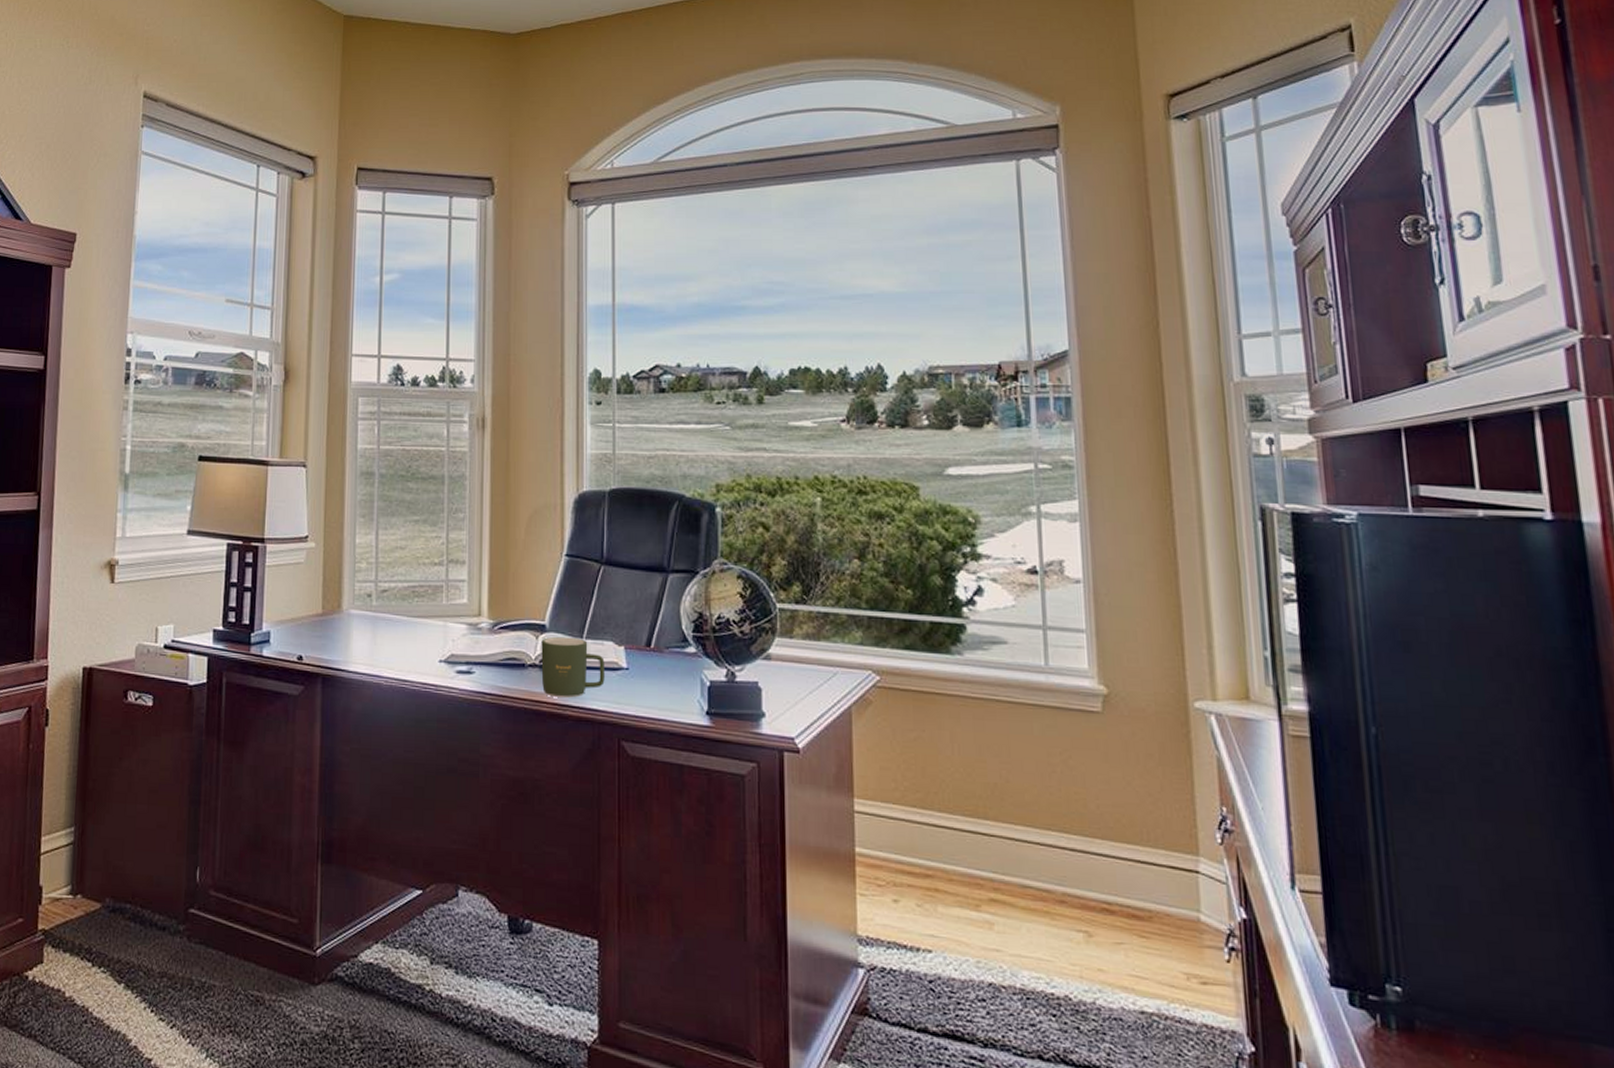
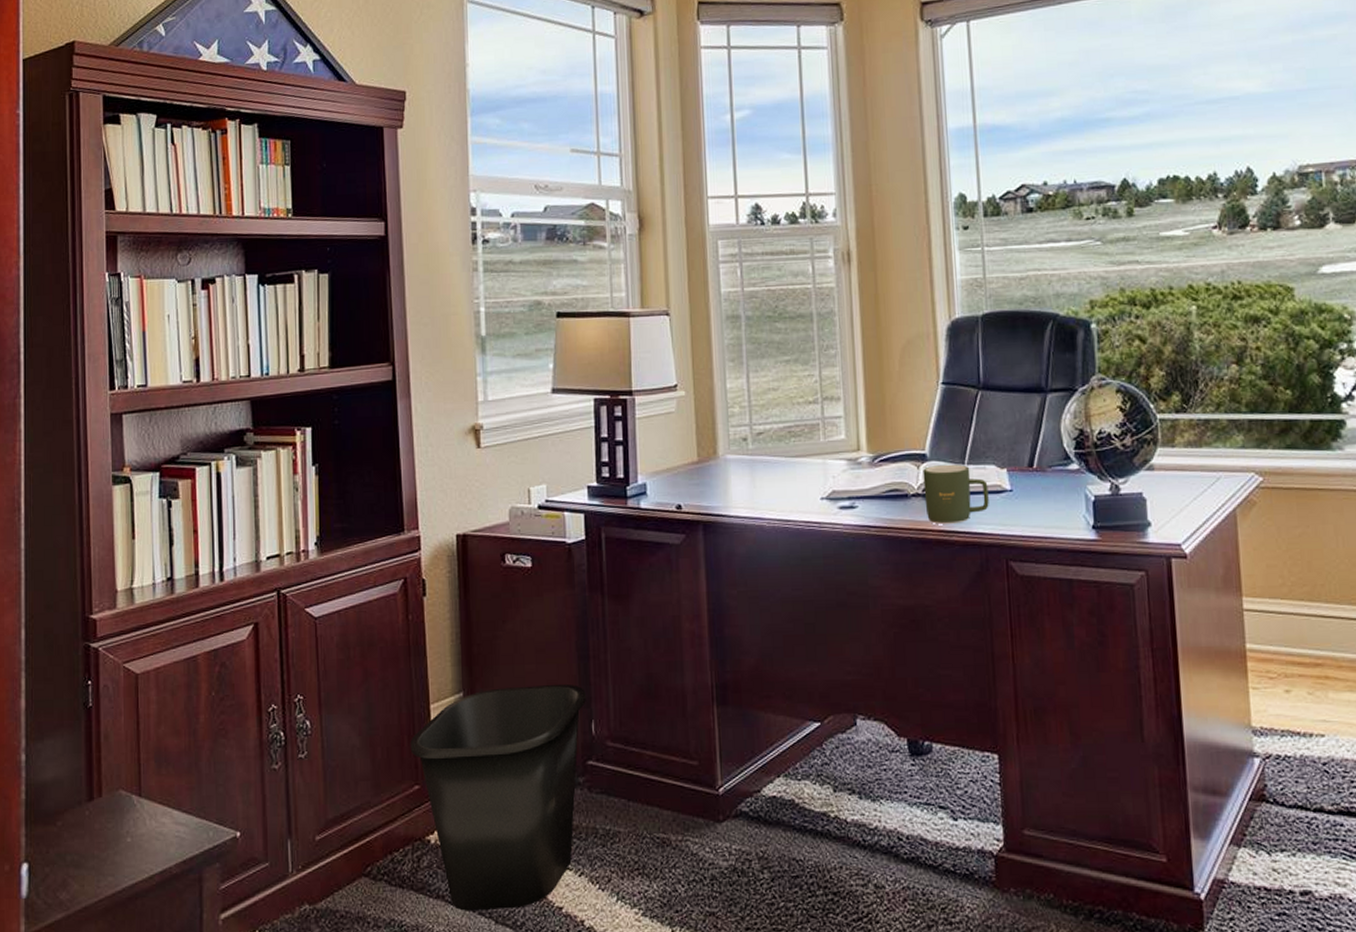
waste bin: none [18,826,194,1056] -> present [410,683,586,911]

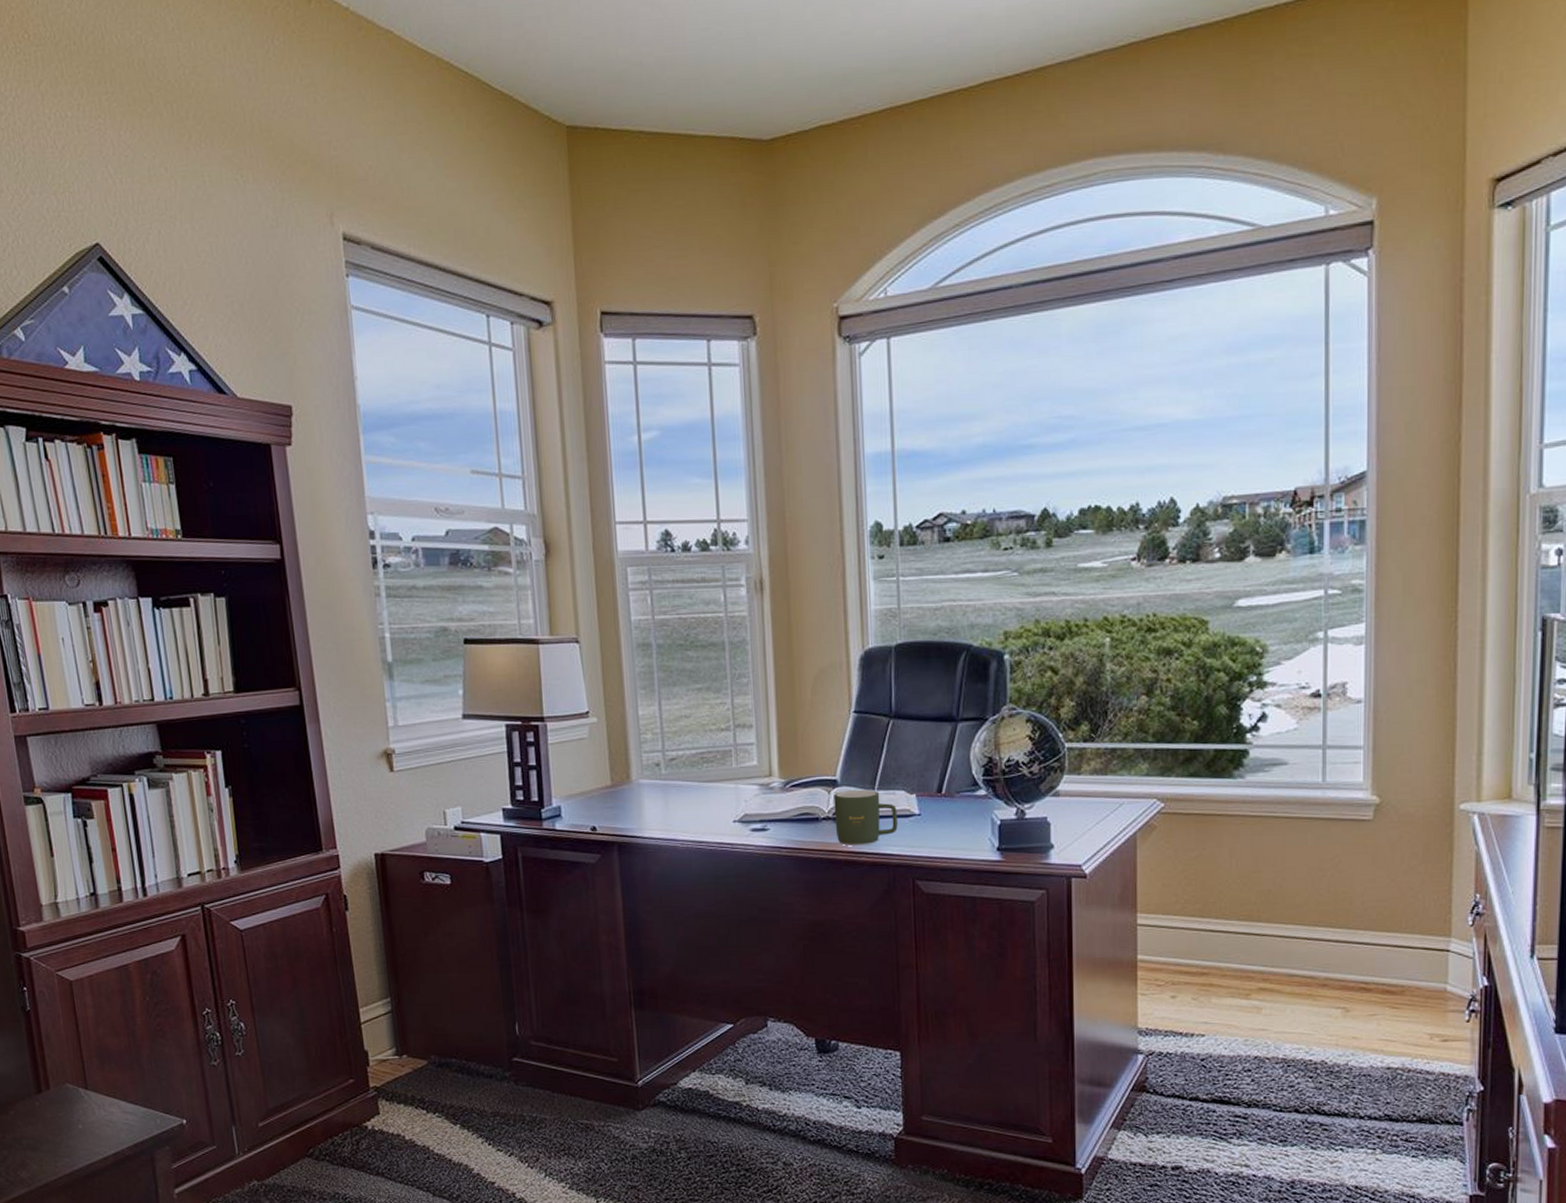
waste bin: present [410,683,586,911] -> none [342,990,509,1186]

